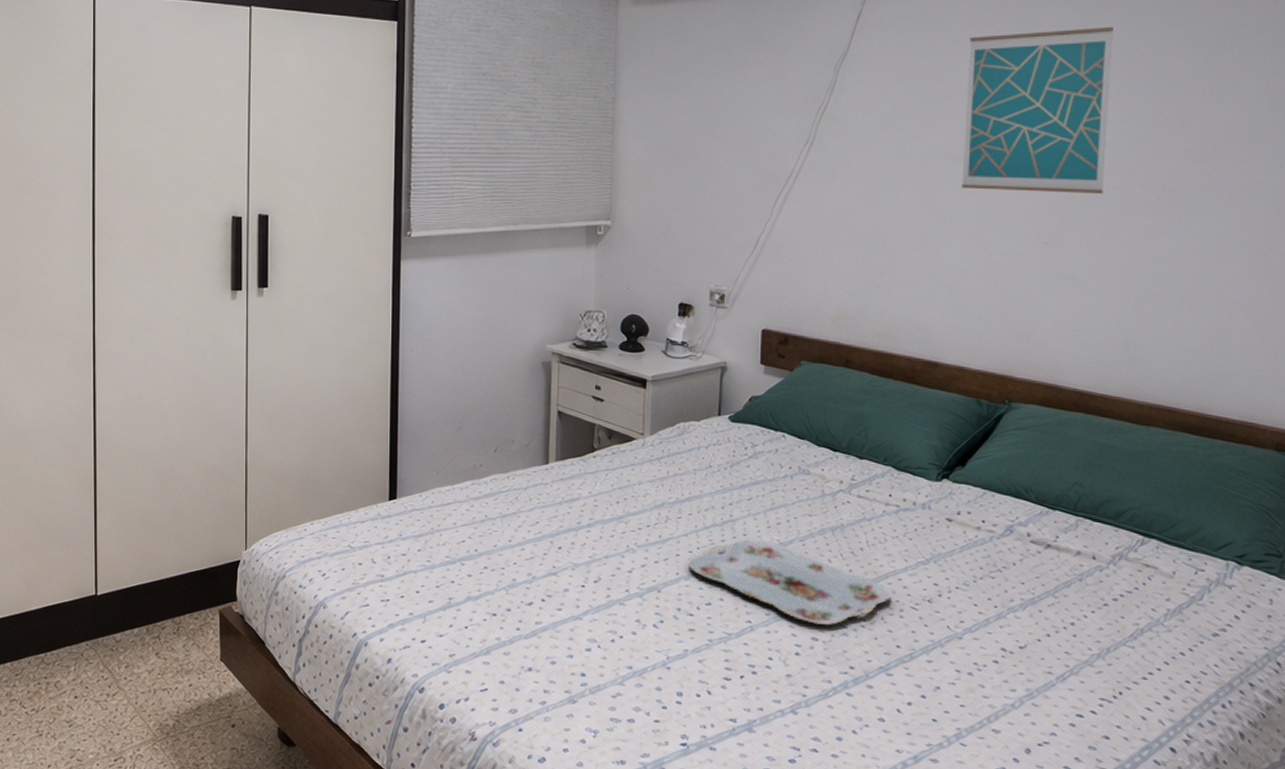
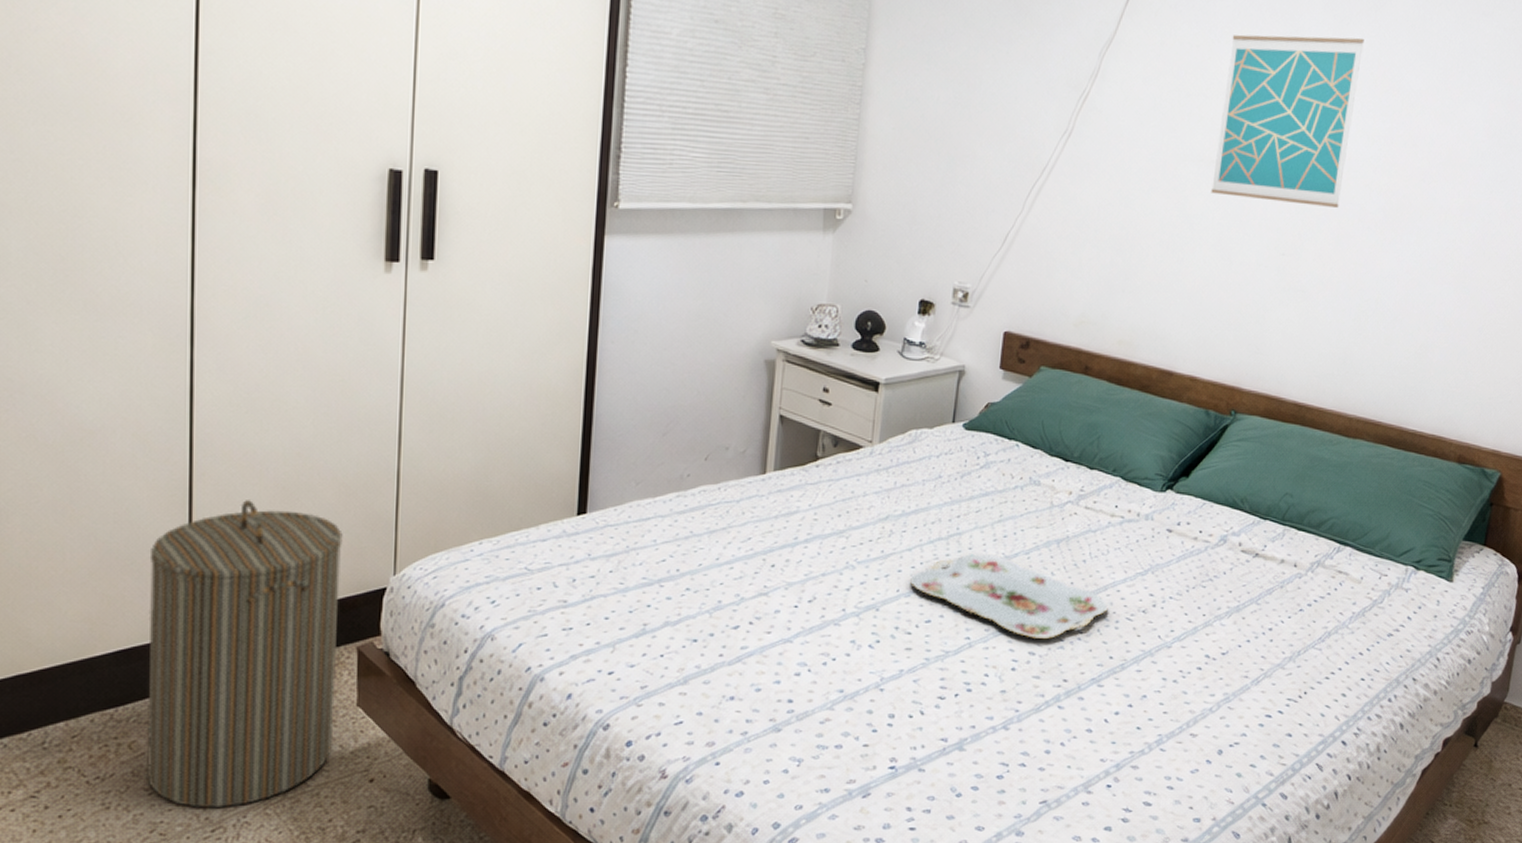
laundry hamper: none [67,486,206,742] -> present [145,500,343,809]

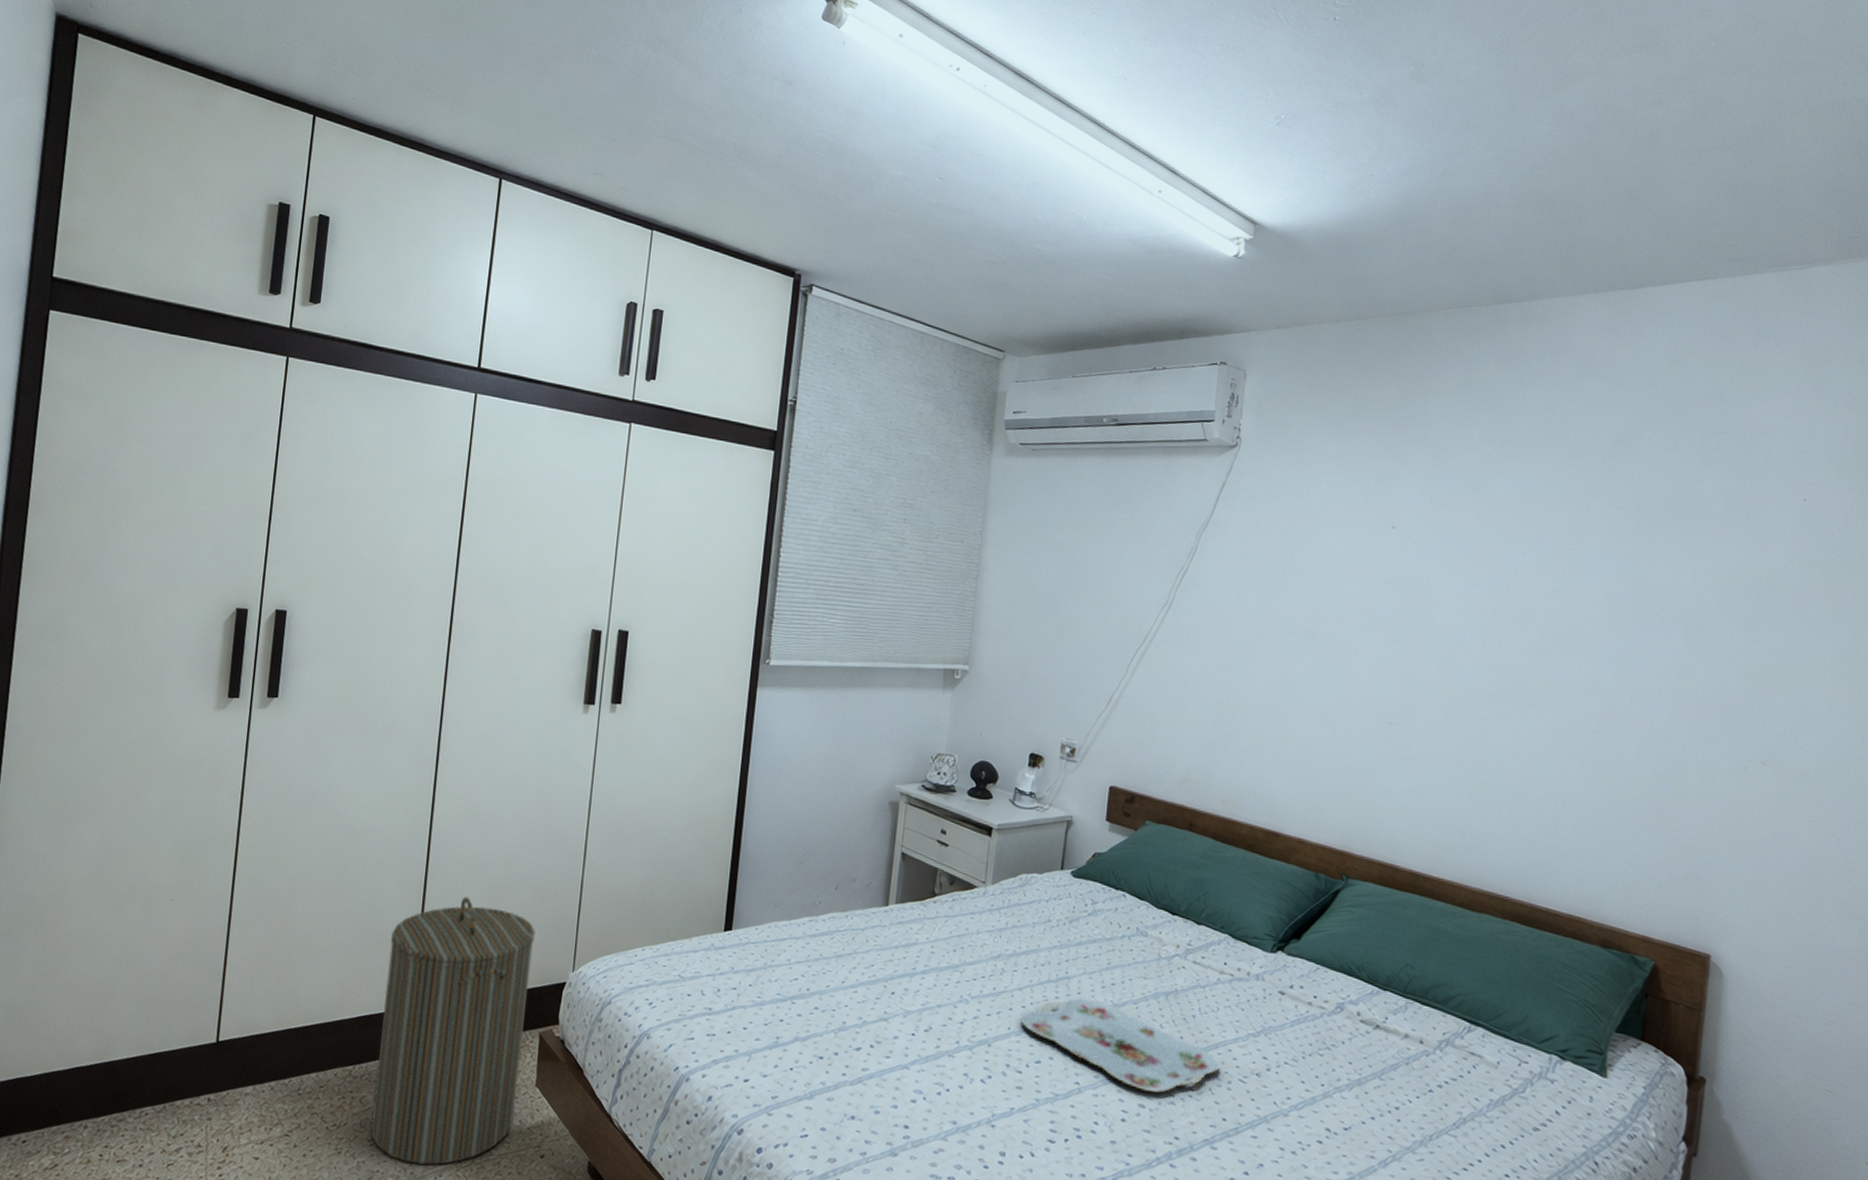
wall art: present [1211,34,1364,208] -> none [1312,516,1464,679]

